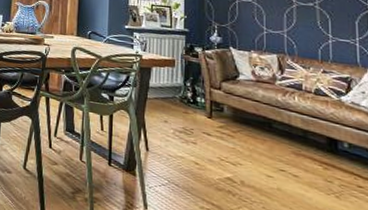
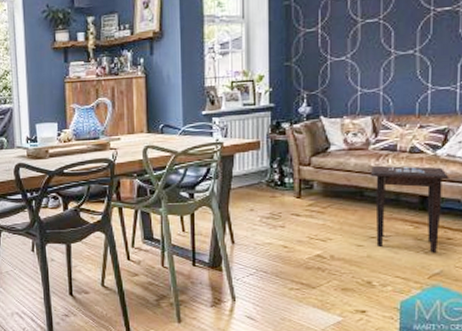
side table: none [278,100,355,199] -> present [371,165,449,253]

